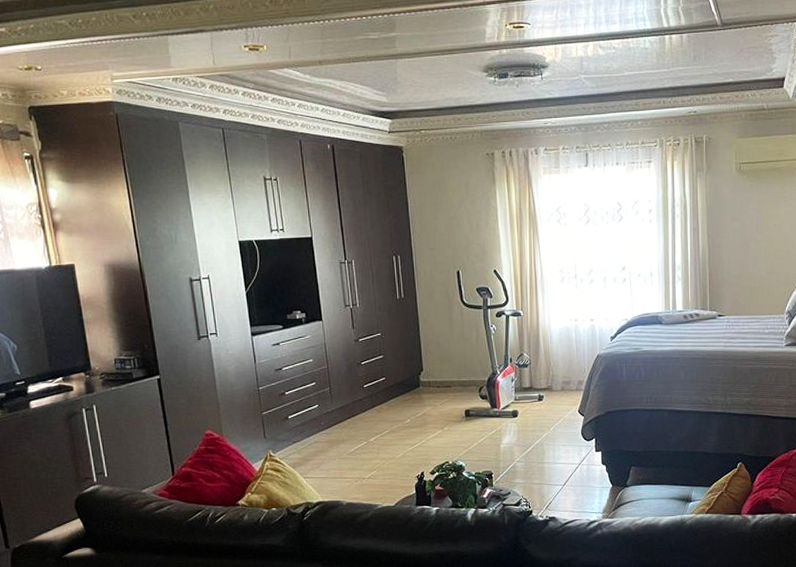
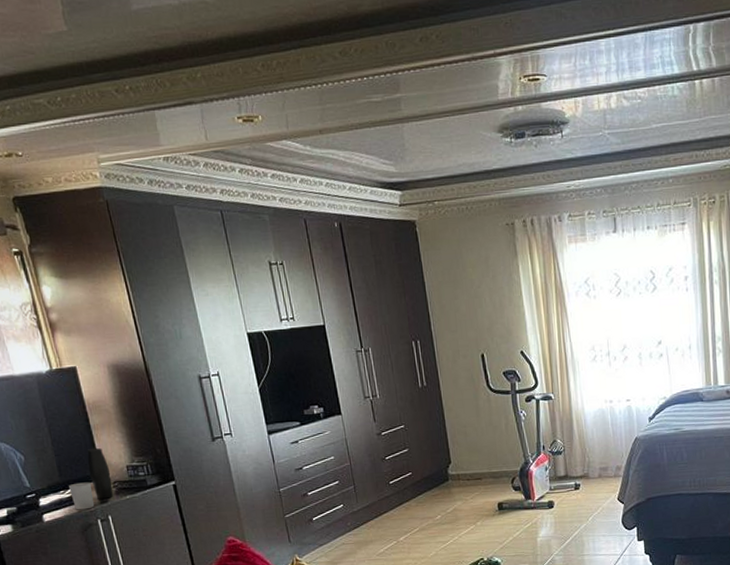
candle holder: none [57,372,81,399] -> present [68,482,95,510]
vase: none [77,341,100,389] -> present [87,448,113,499]

